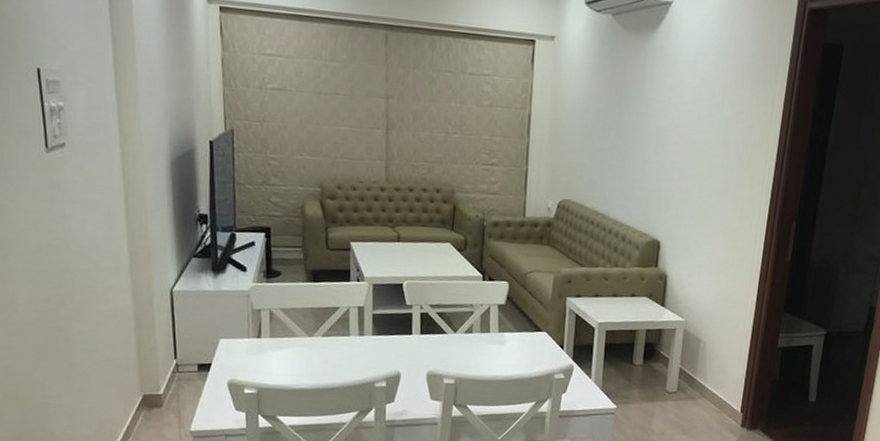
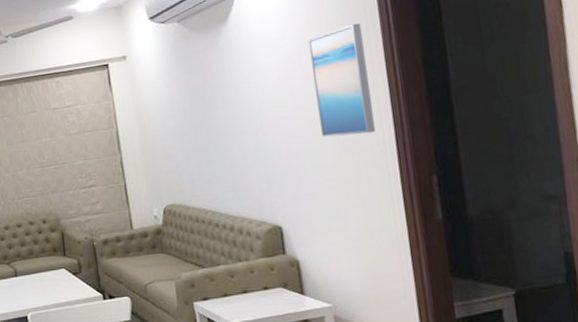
wall art: none [714,63,773,172] -> present [308,22,375,138]

